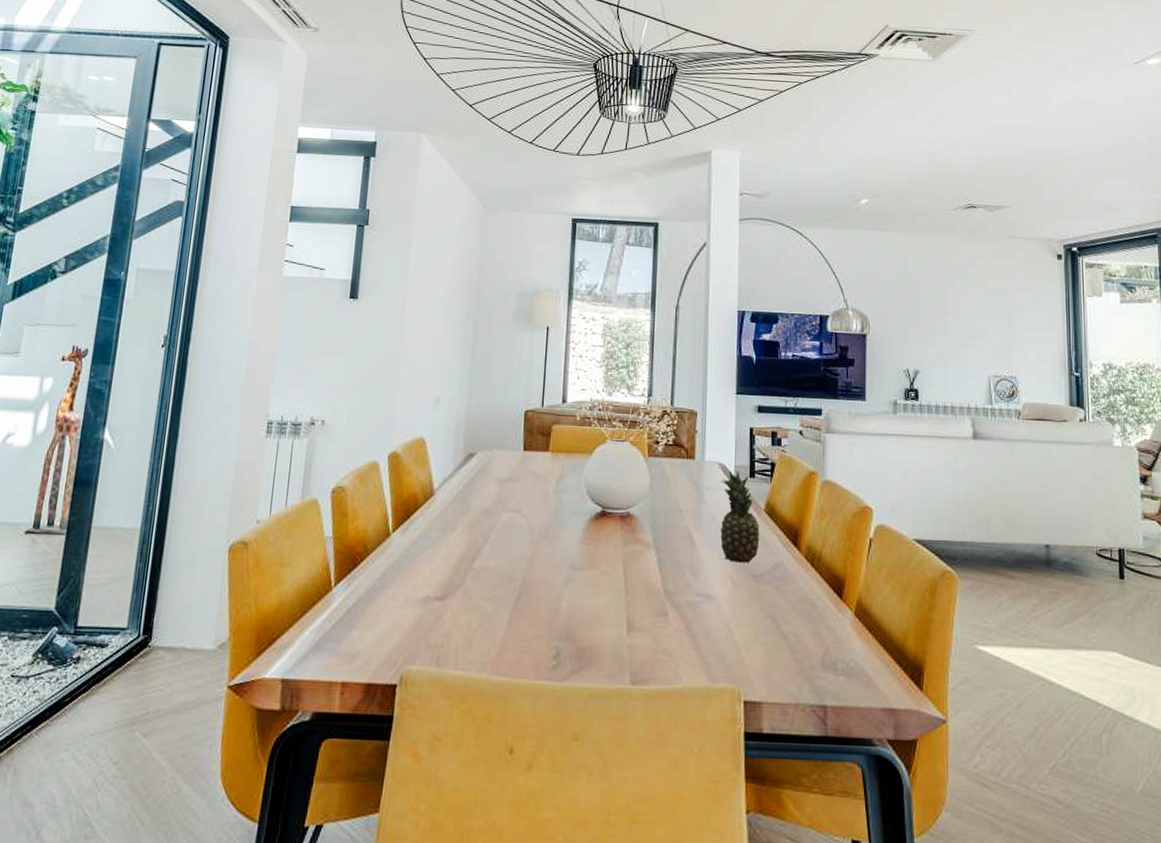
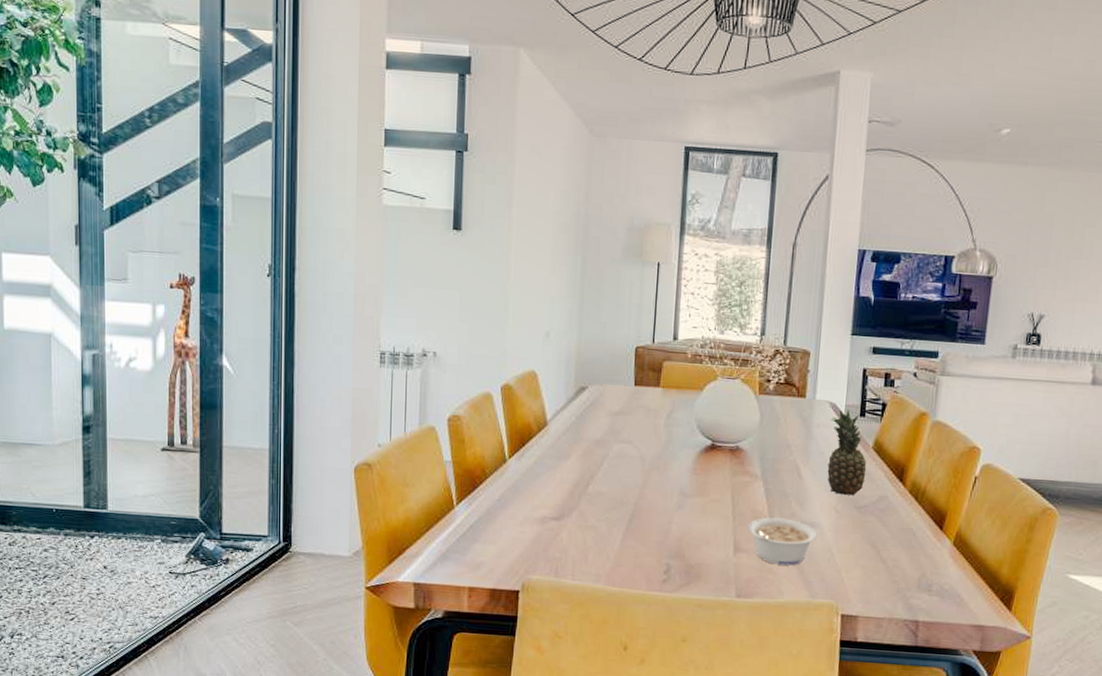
legume: none [641,590,713,645] -> present [747,517,817,566]

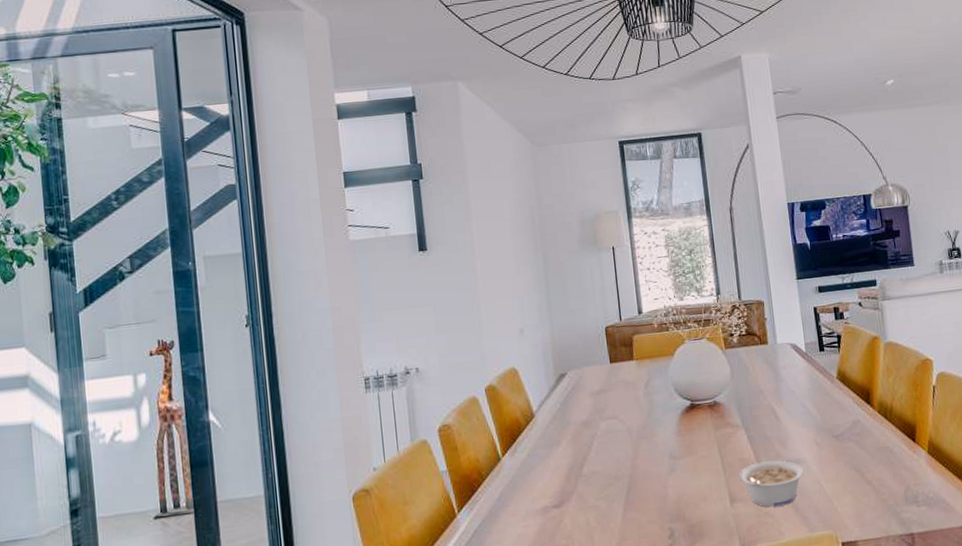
fruit: present [827,410,867,496] -> none [794,347,837,428]

